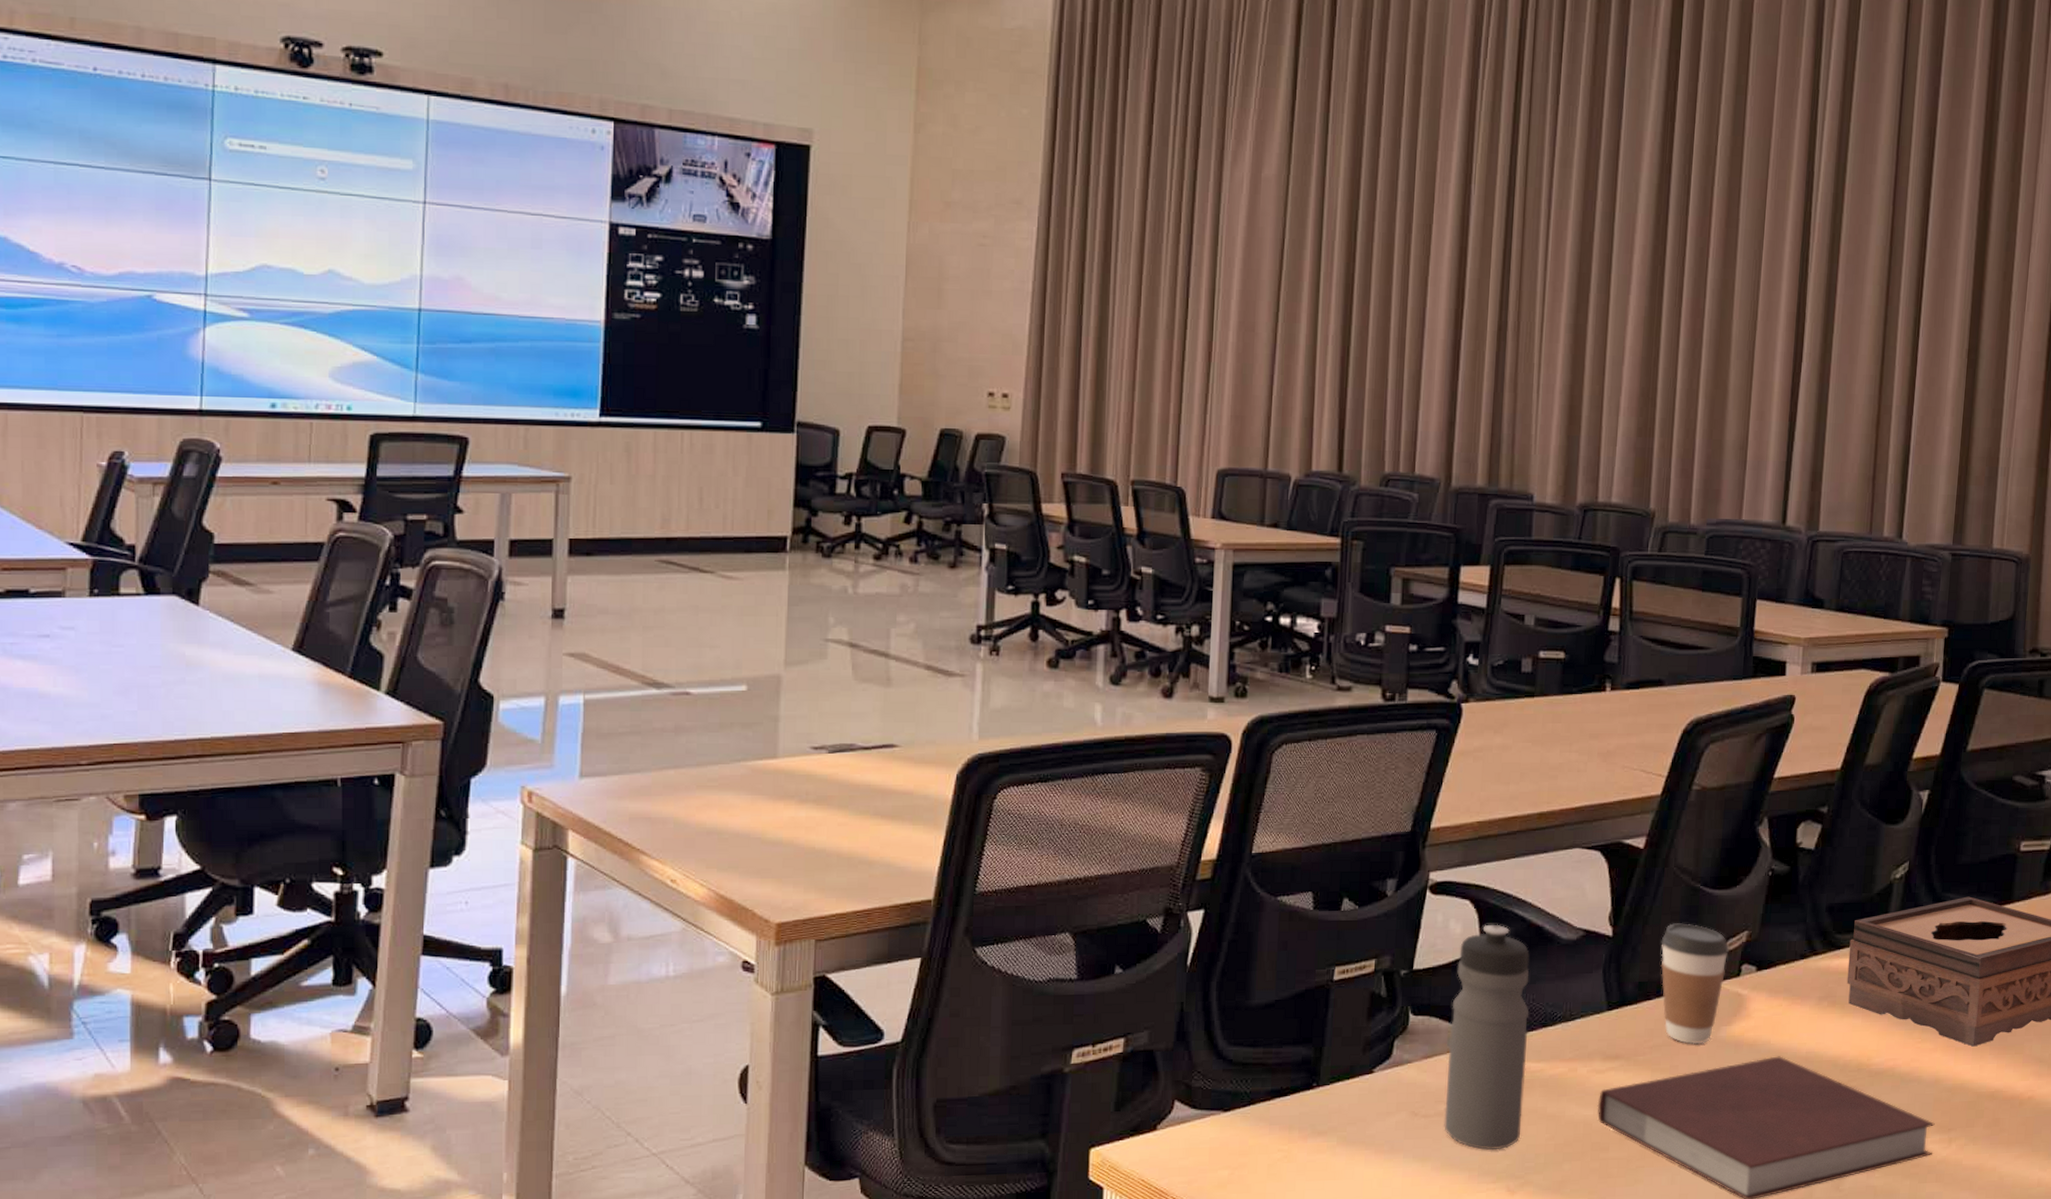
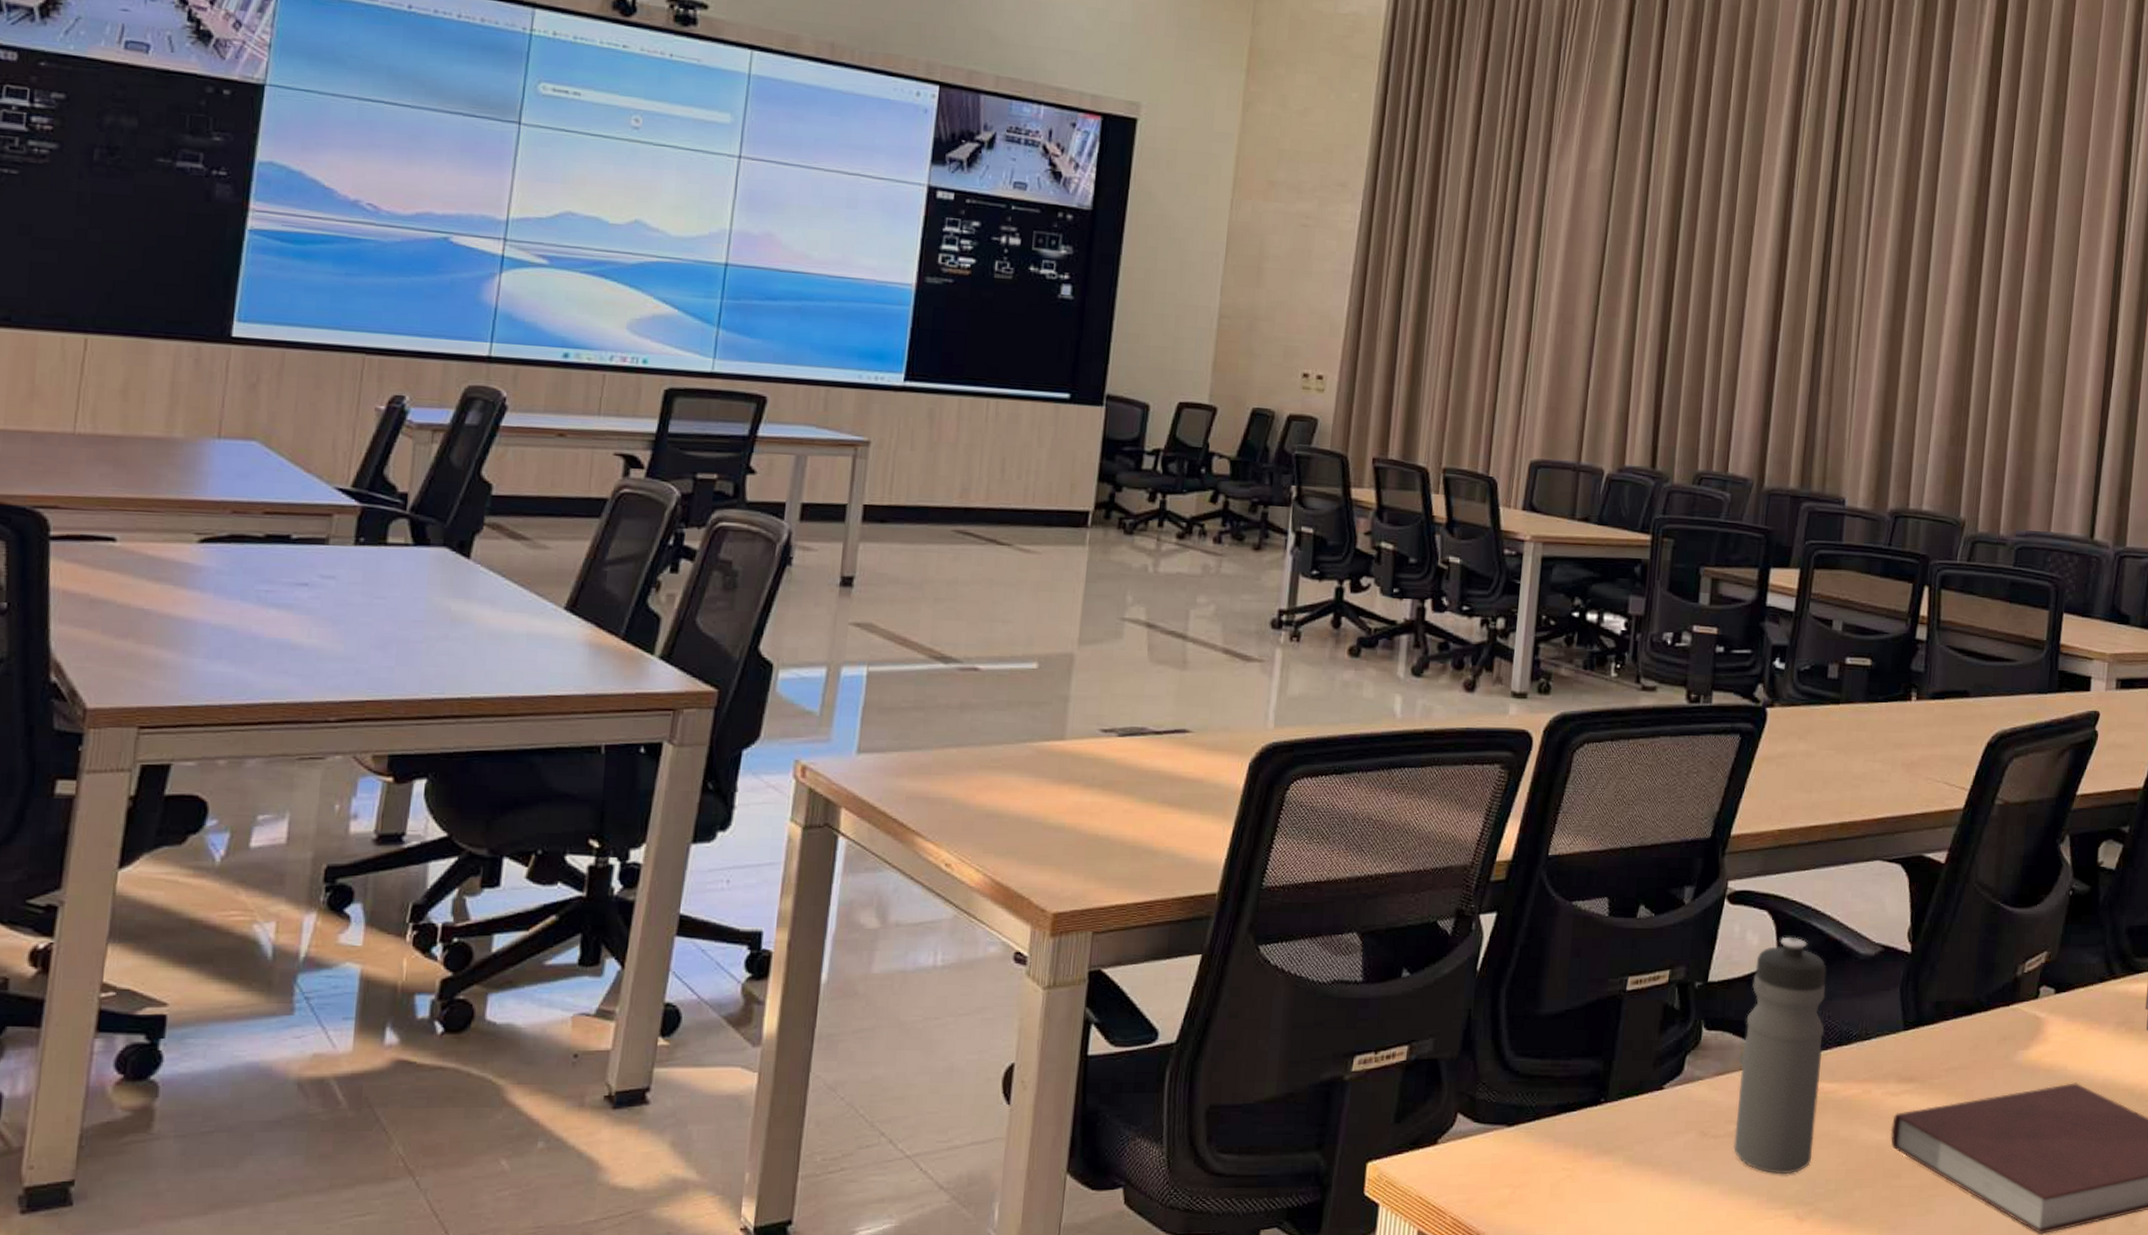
coffee cup: present [1660,923,1729,1045] -> none [1958,941,2028,1069]

